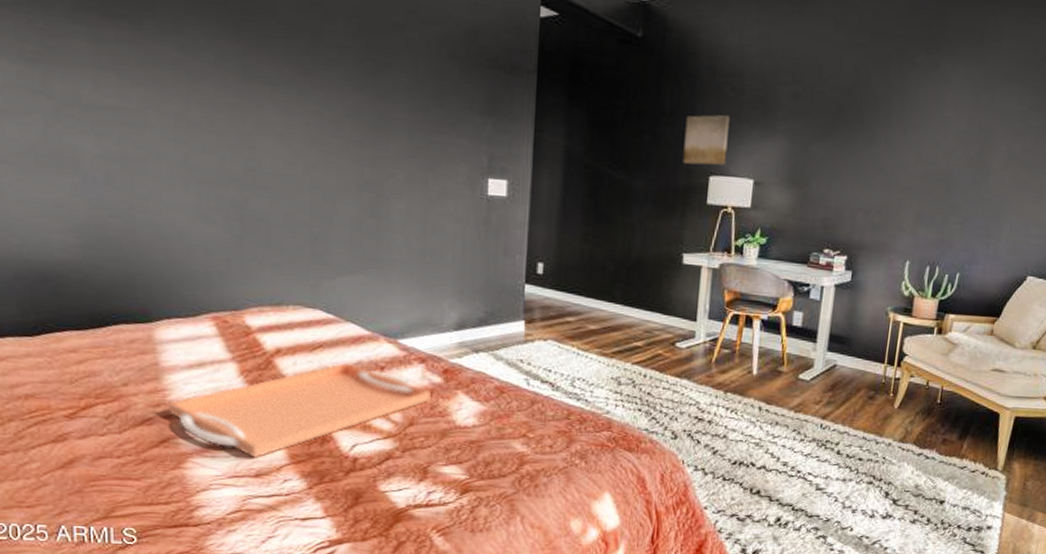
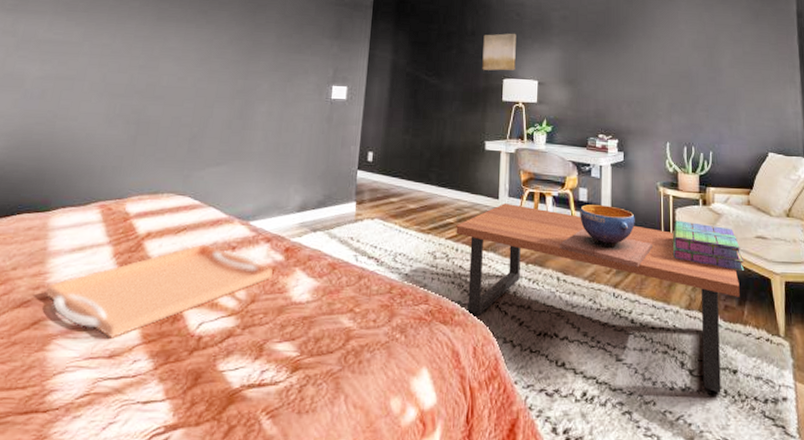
coffee table: none [644,326,964,522] -> present [456,203,740,394]
decorative bowl: none [764,330,872,399] -> present [560,205,653,268]
stack of books: none [894,350,974,406] -> present [672,220,745,272]

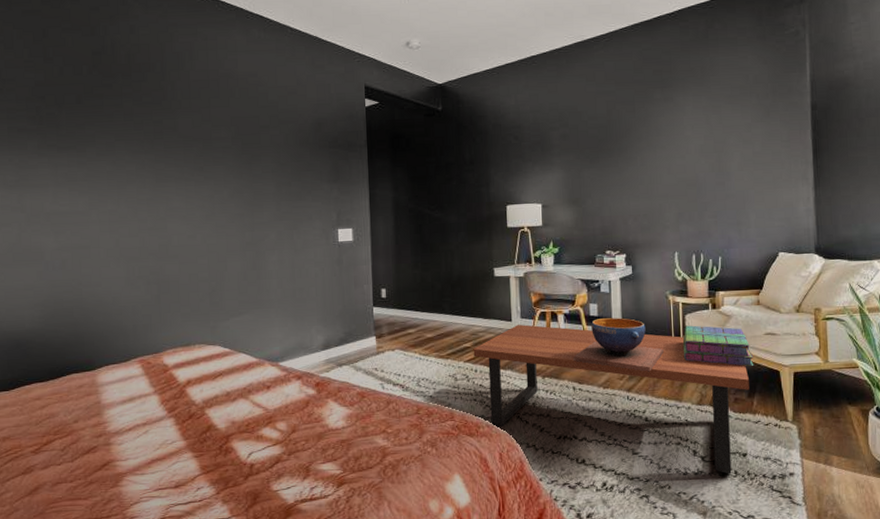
serving tray: present [45,244,273,339] -> none [108,386,307,472]
wall art: present [482,33,516,71] -> none [483,157,518,198]

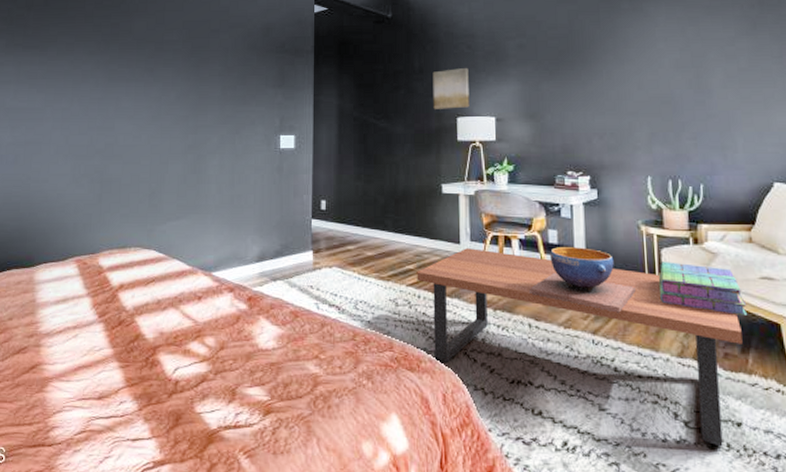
wall art: none [483,157,518,198] -> present [433,67,470,109]

